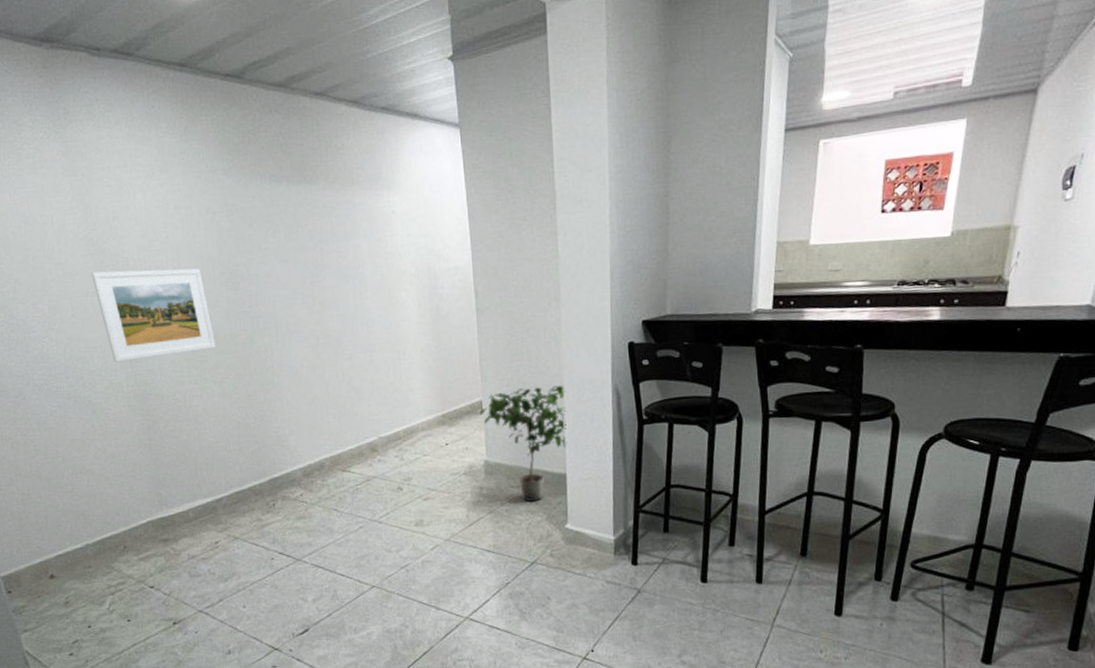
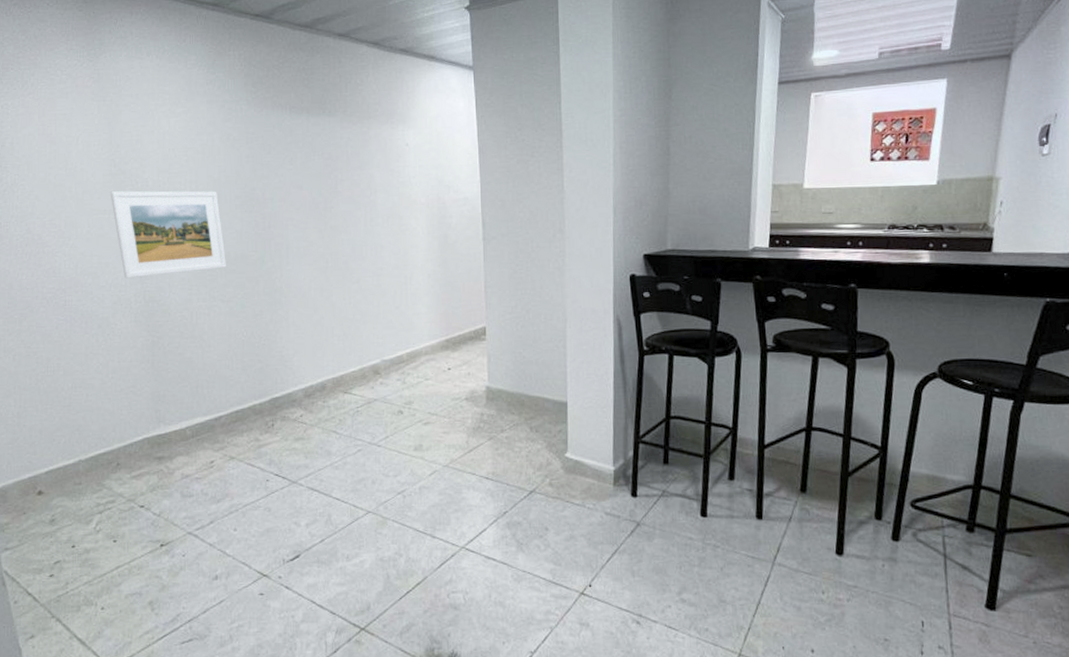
potted plant: present [479,385,567,501] -> none [482,314,569,429]

